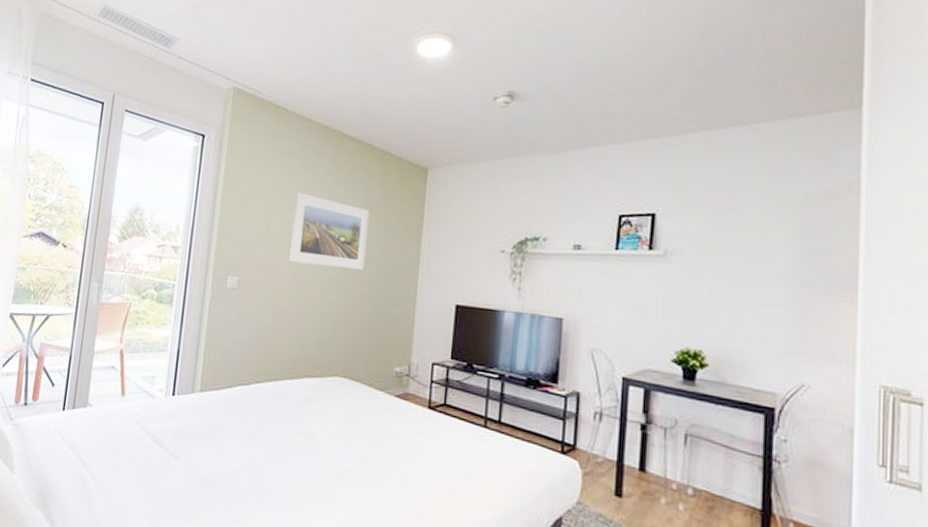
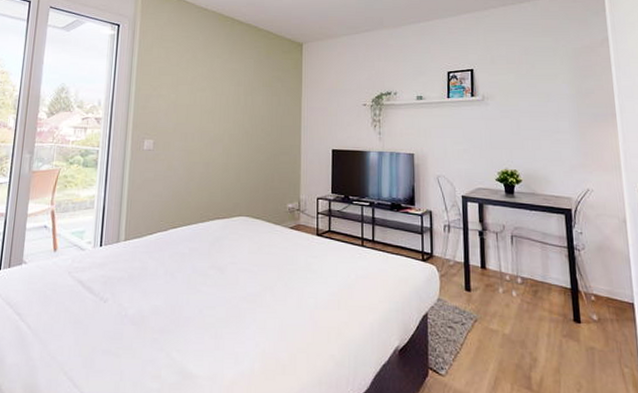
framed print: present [290,192,370,270] -> none [196,67,259,127]

